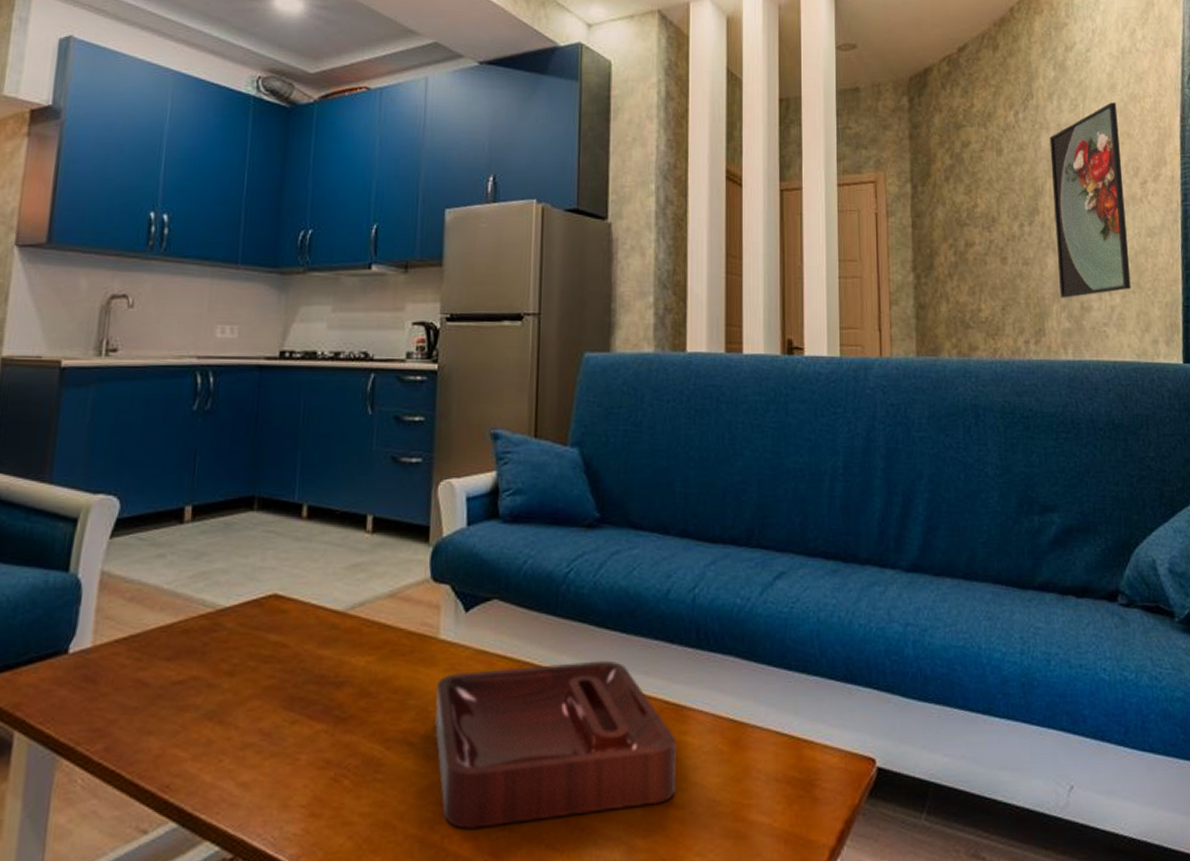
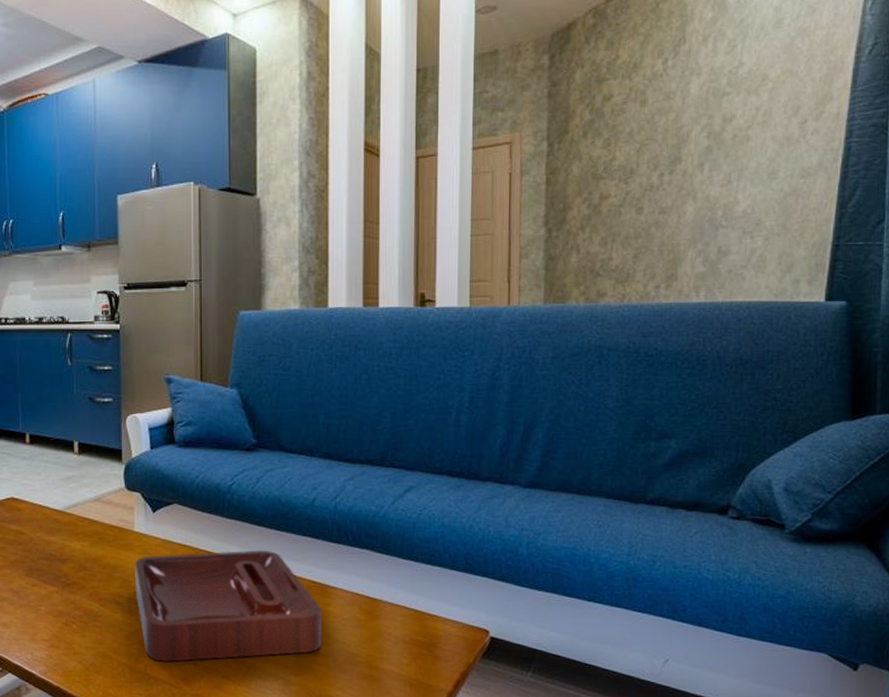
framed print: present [1049,102,1131,298] -> none [697,39,782,244]

